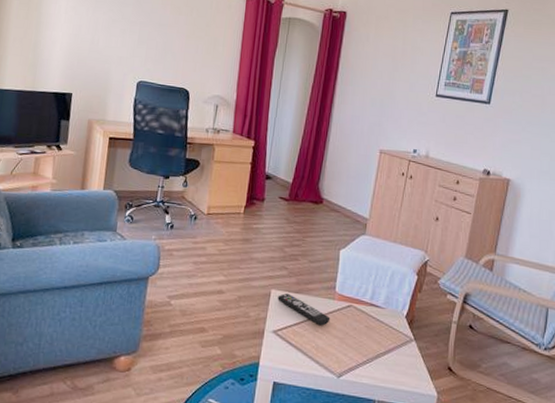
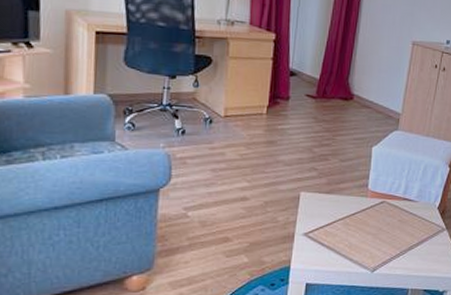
remote control: present [277,293,331,326] -> none [307,195,364,224]

